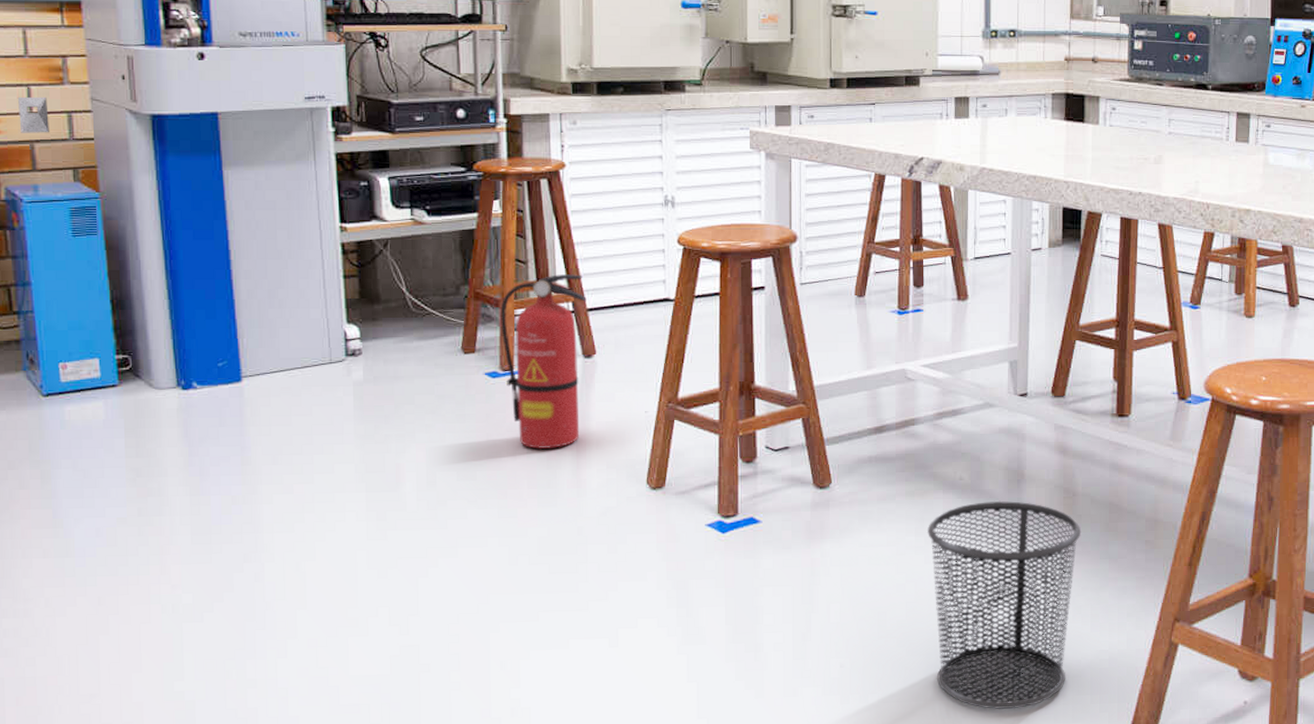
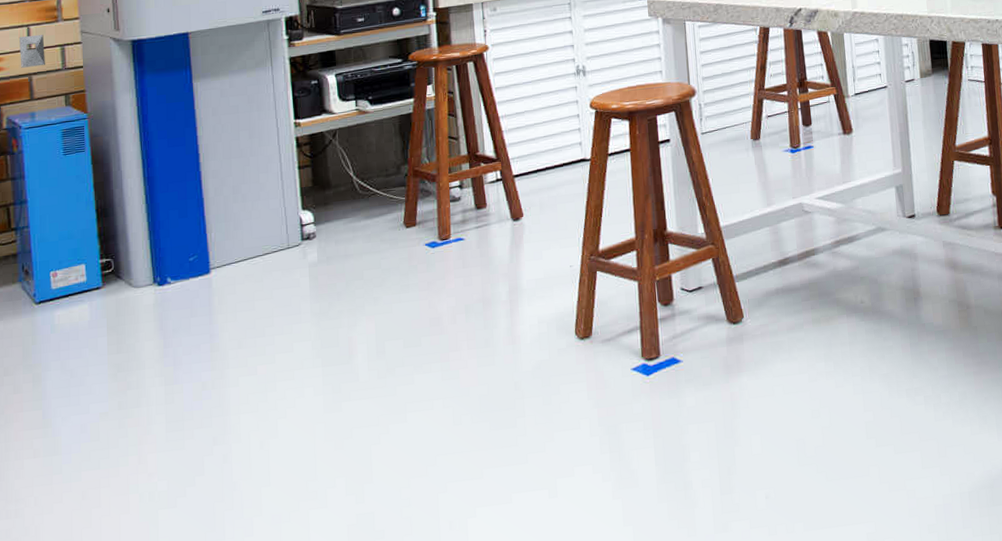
fire extinguisher: present [500,274,588,450] -> none [437,145,514,311]
waste bin: present [928,500,1081,710] -> none [835,319,980,528]

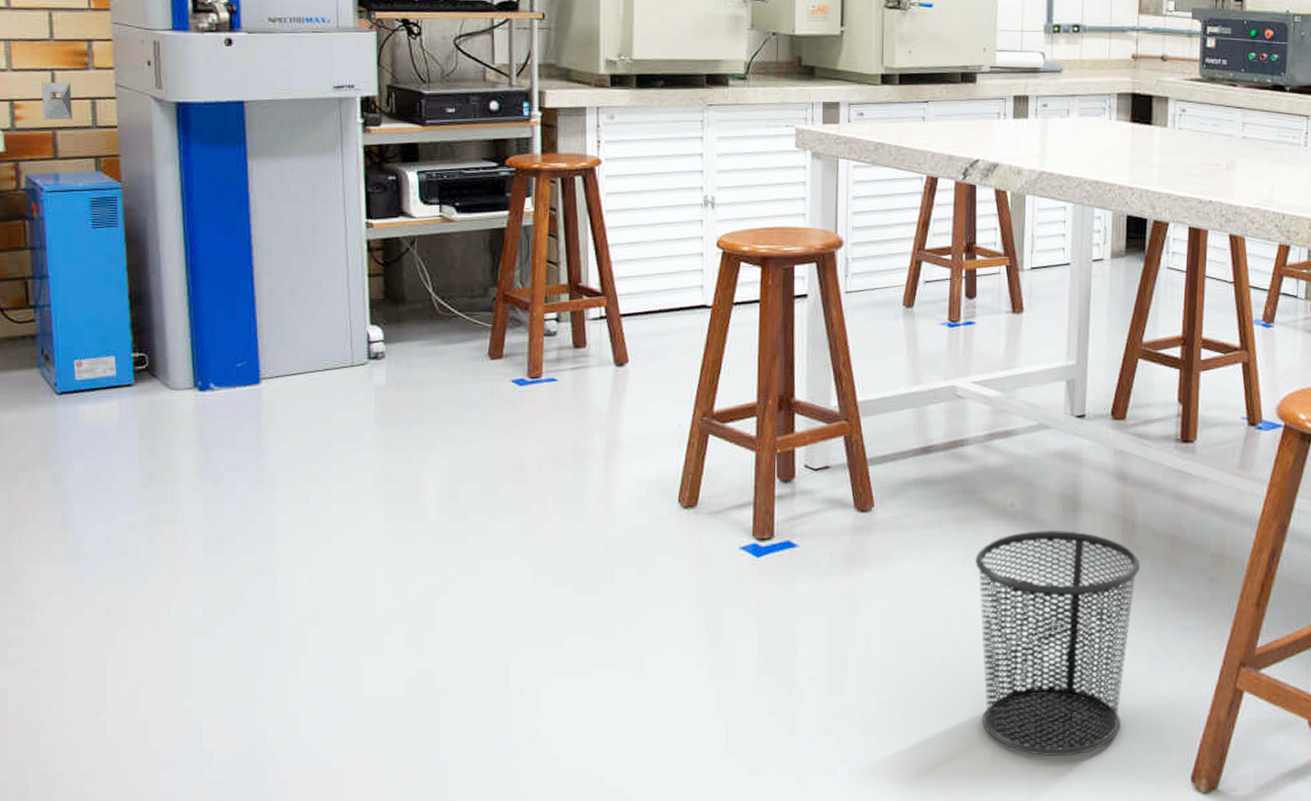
waste bin: none [835,319,980,528] -> present [975,529,1141,757]

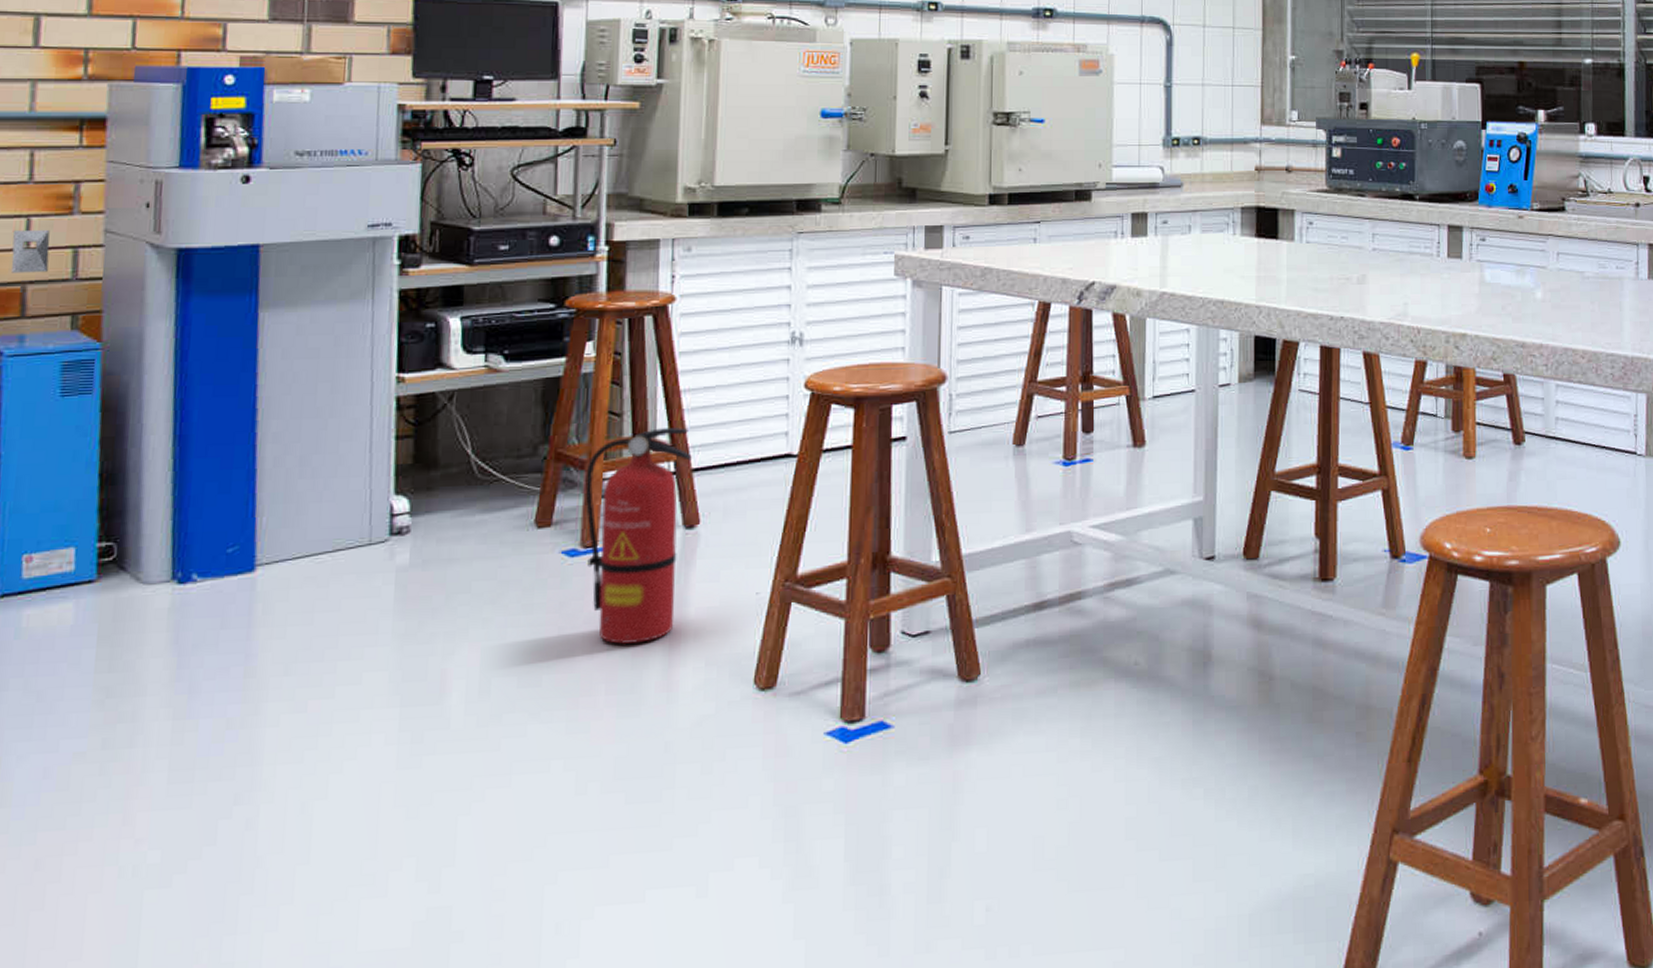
fire extinguisher: none [529,277,621,463] -> present [585,428,693,645]
waste bin: present [975,529,1141,757] -> none [1096,689,1280,958]

